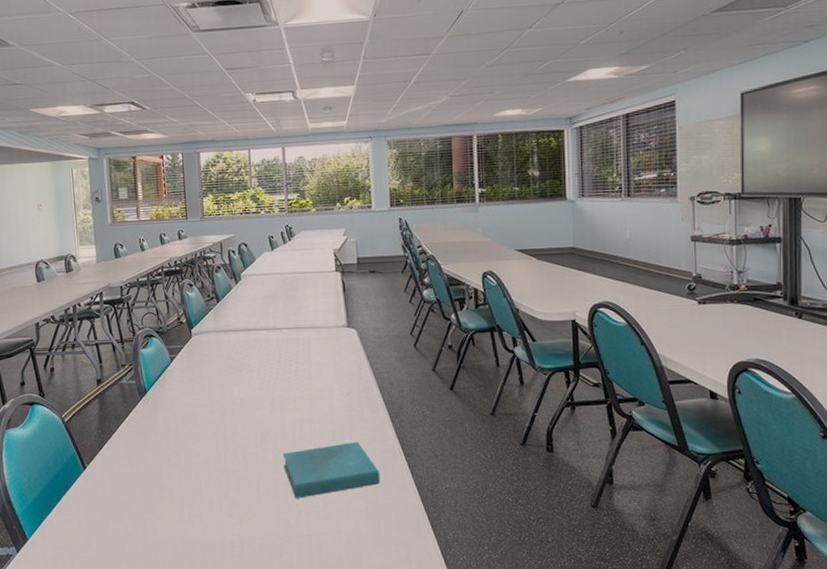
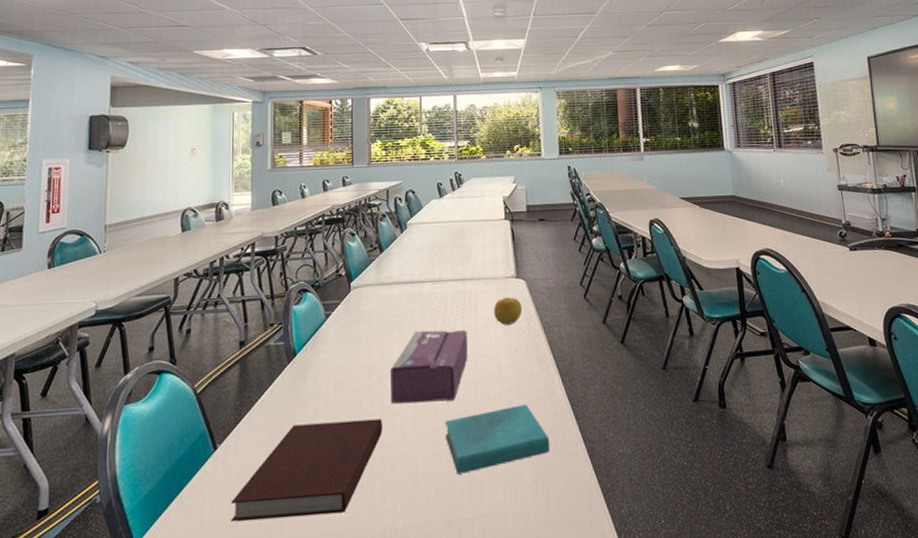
notebook: none [101,449,228,527] -> present [231,418,383,521]
tissue box: none [232,373,303,437] -> present [391,330,468,404]
fruit: none [326,345,354,370] -> present [494,297,523,325]

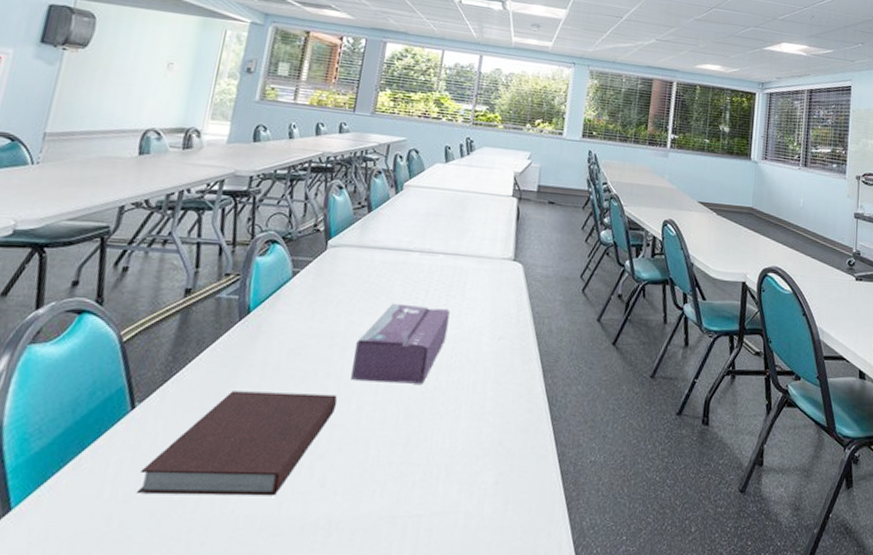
book: present [444,403,550,474] -> none [405,397,520,466]
fruit: present [494,297,523,325] -> none [482,280,515,310]

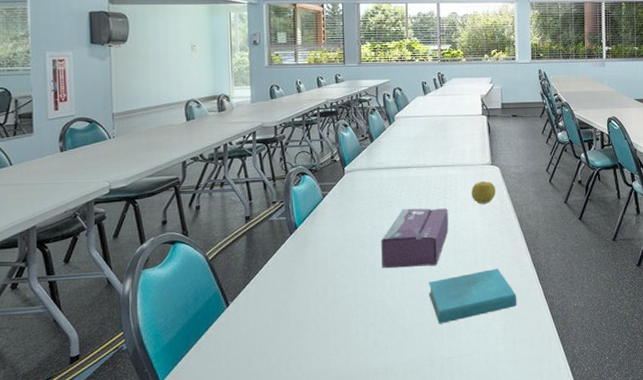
notebook: present [136,391,338,496] -> none [244,280,375,363]
book: none [405,397,520,466] -> present [428,268,517,324]
fruit: none [482,280,515,310] -> present [471,181,496,204]

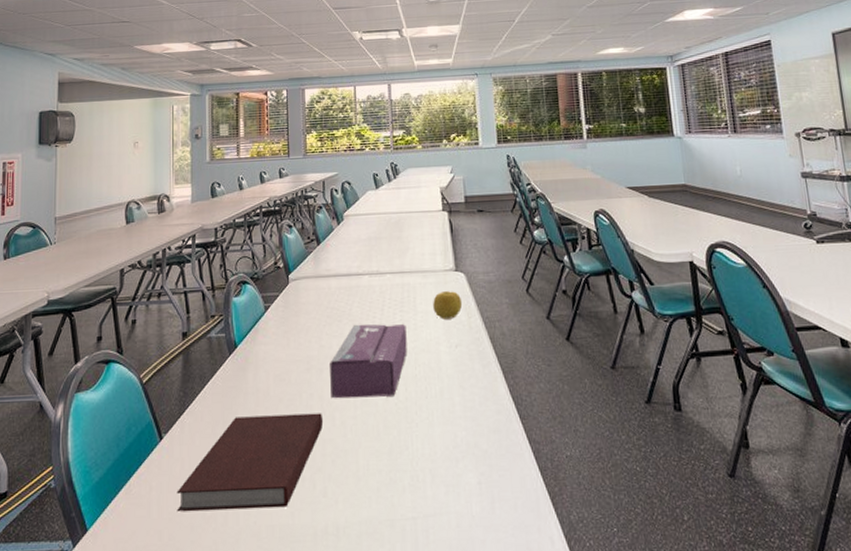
notebook: none [244,280,375,363] -> present [177,413,324,512]
book: present [428,268,517,324] -> none [385,401,494,472]

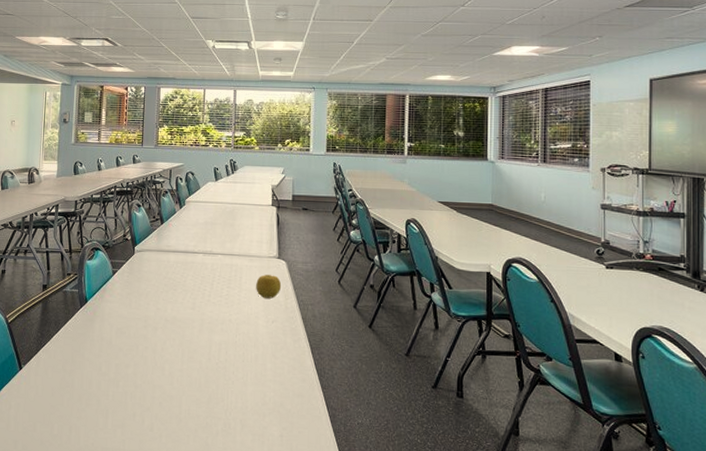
notebook: present [177,413,324,512] -> none [30,358,155,435]
tissue box: present [330,324,408,398] -> none [163,294,231,357]

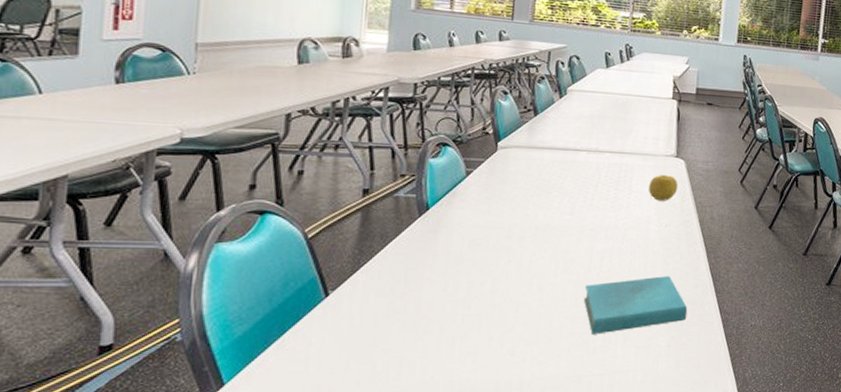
book: none [206,368,297,419] -> present [583,275,688,335]

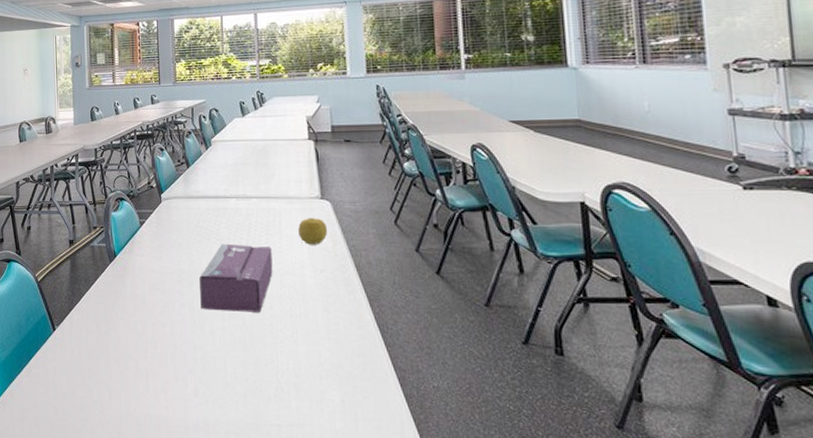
tissue box: none [530,197,619,267] -> present [199,243,273,313]
book: present [583,275,688,335] -> none [251,324,358,383]

